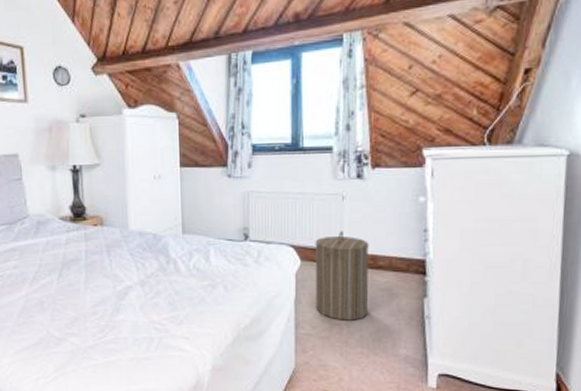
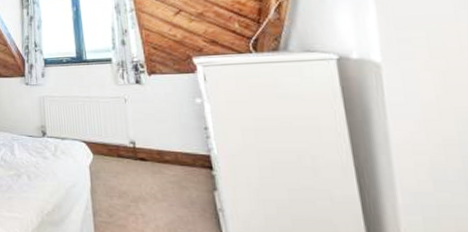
laundry hamper: present [315,231,369,321] -> none [104,129,160,211]

